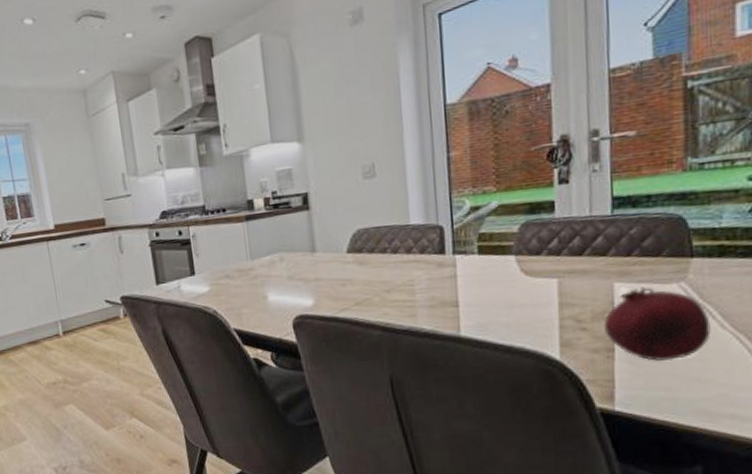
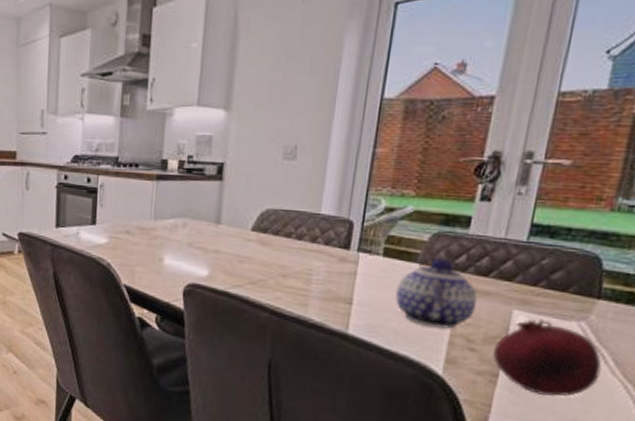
teapot: none [497,244,579,315] -> present [395,257,477,329]

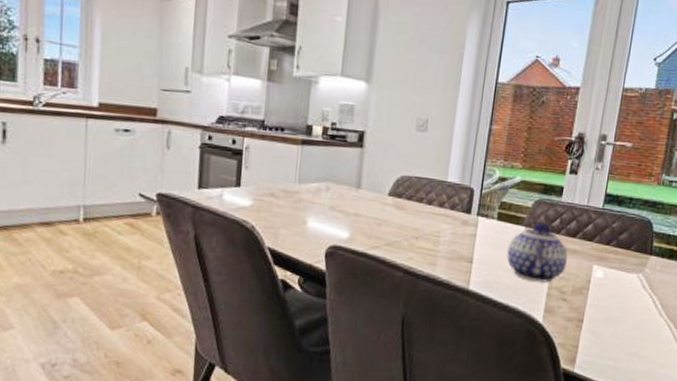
fruit: present [493,319,603,397] -> none [579,272,654,337]

